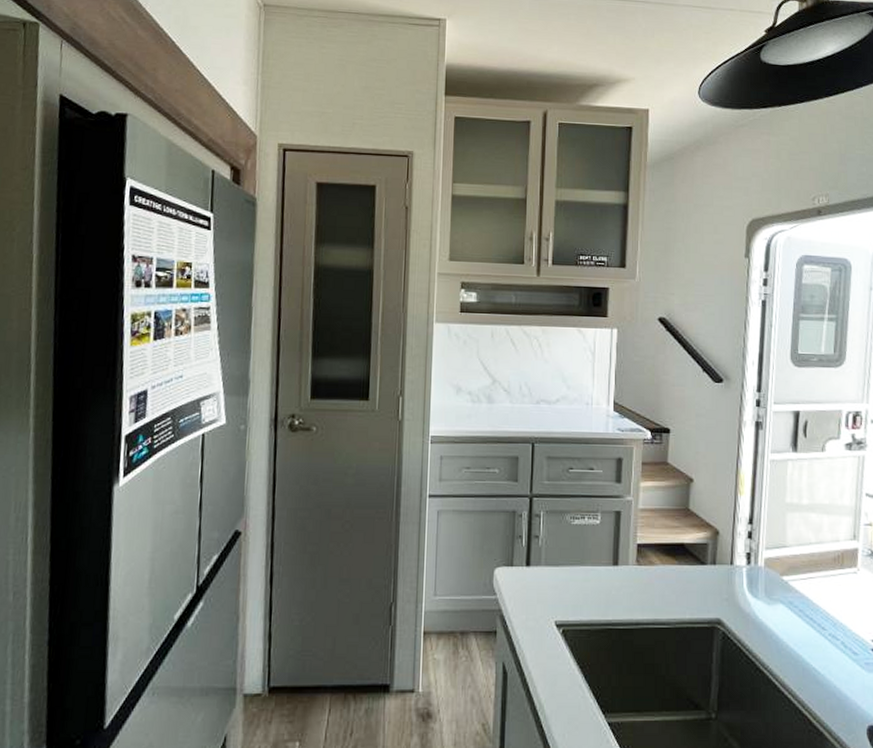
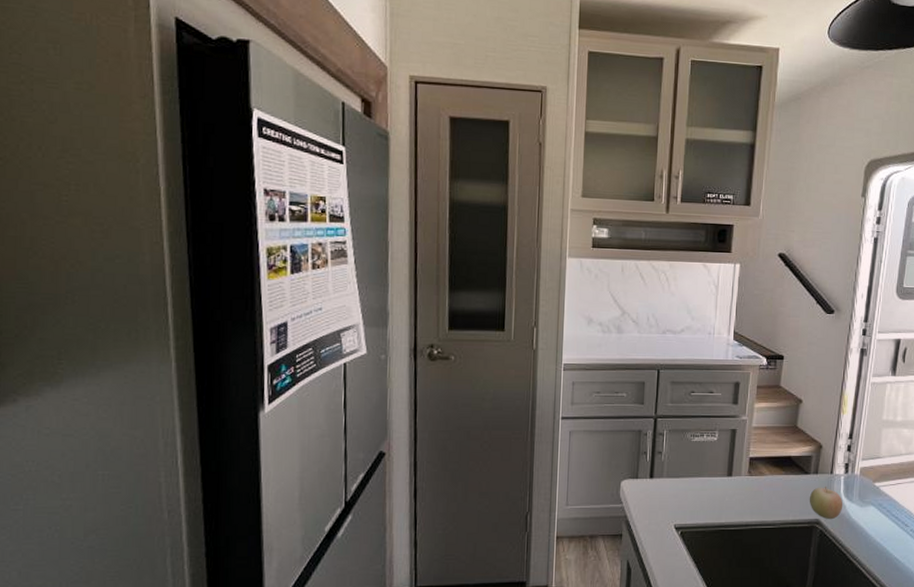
fruit: none [707,580,748,620] -> present [809,487,843,520]

